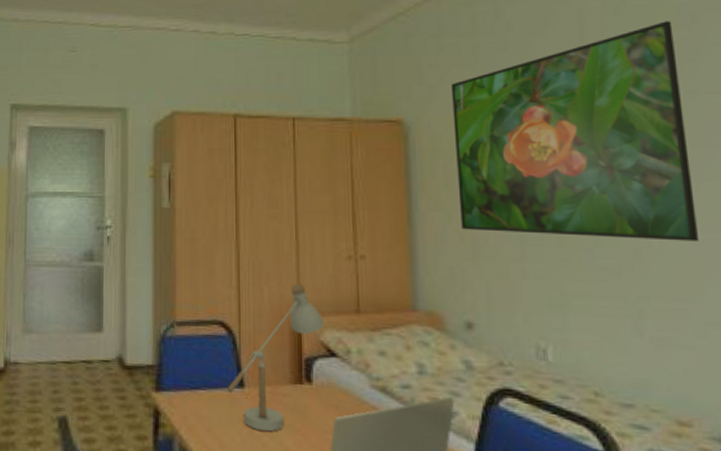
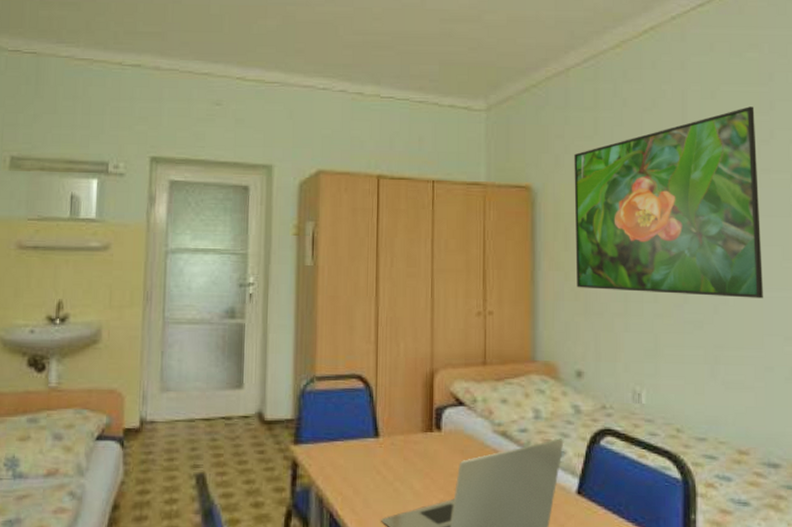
desk lamp: present [227,283,325,432] -> none [362,338,455,478]

